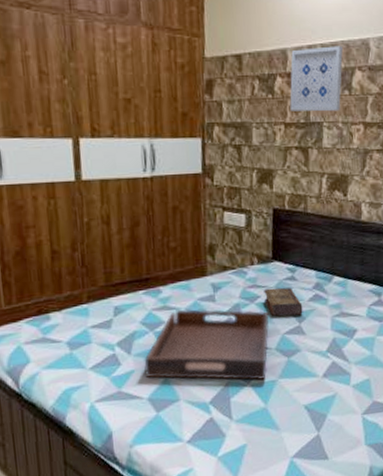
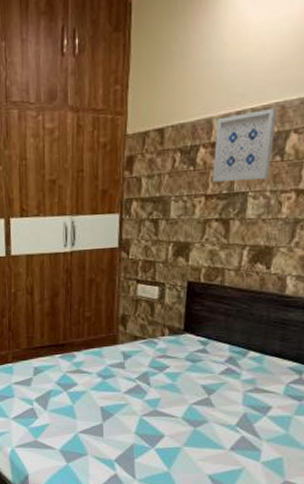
serving tray: present [144,309,270,380] -> none [58,373,177,445]
book: present [264,287,303,317] -> none [173,359,213,388]

